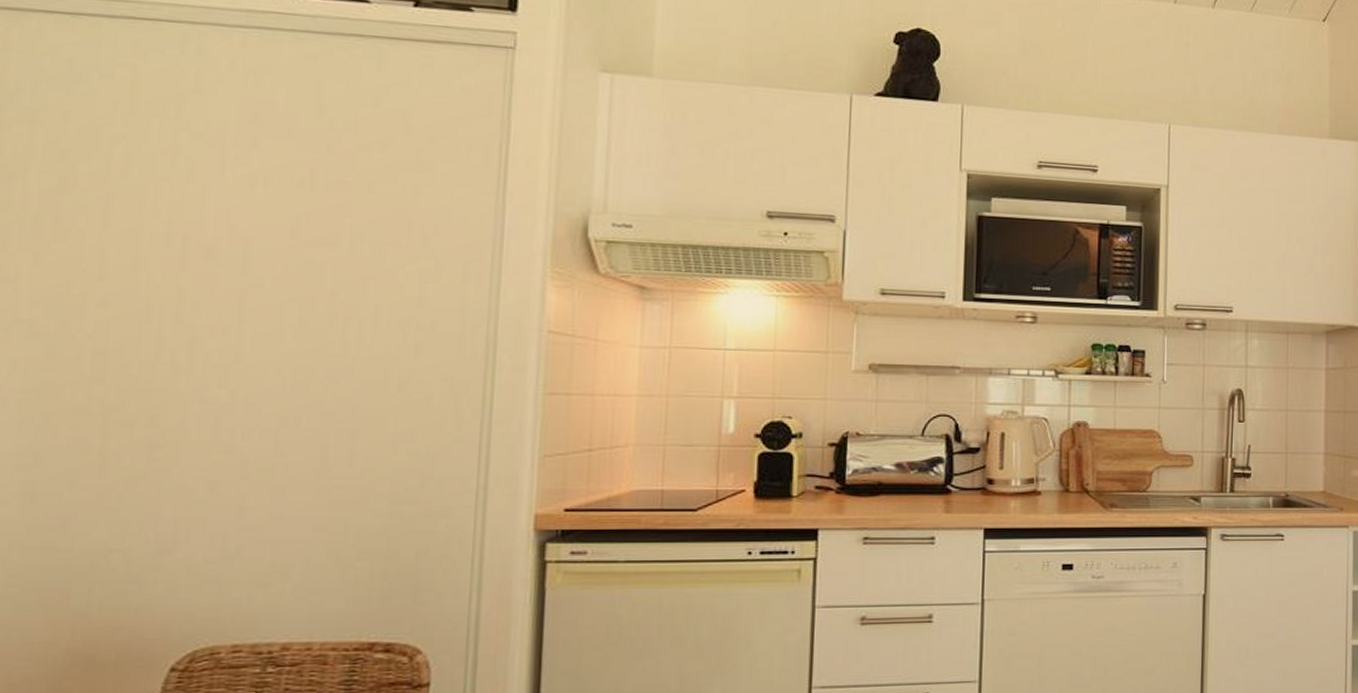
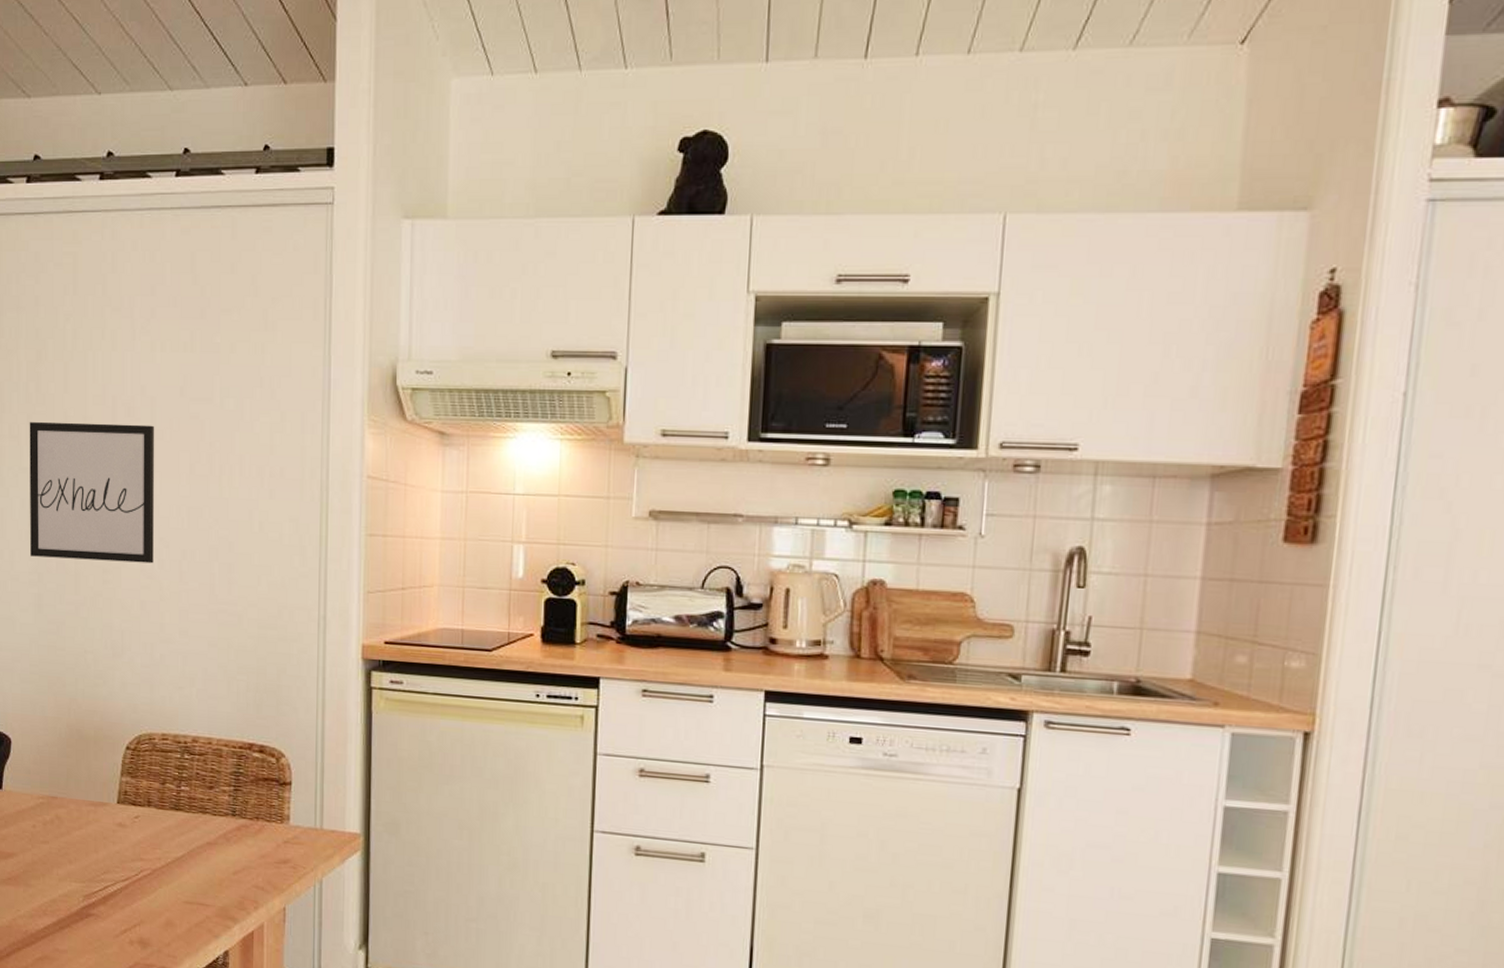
wall art: none [22,262,247,435] -> present [29,422,154,564]

